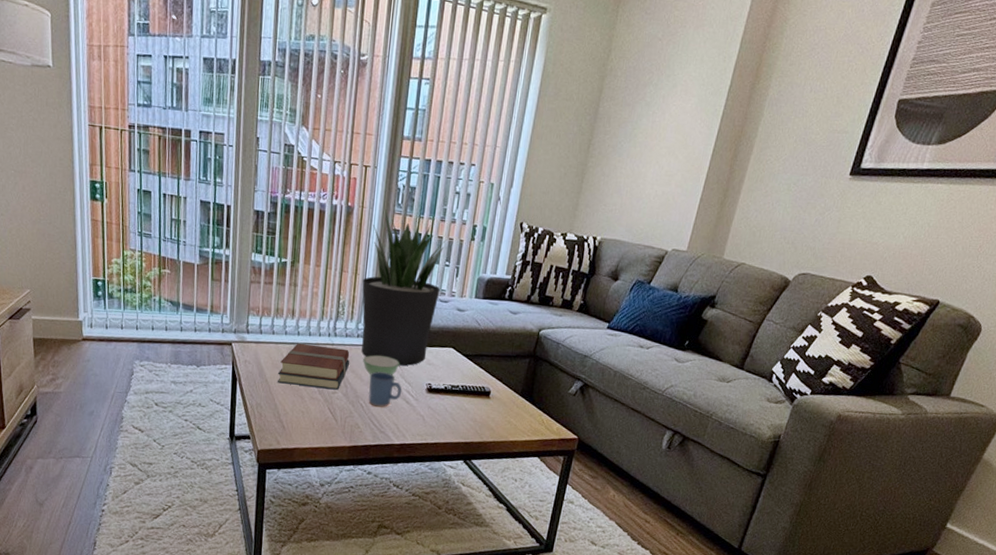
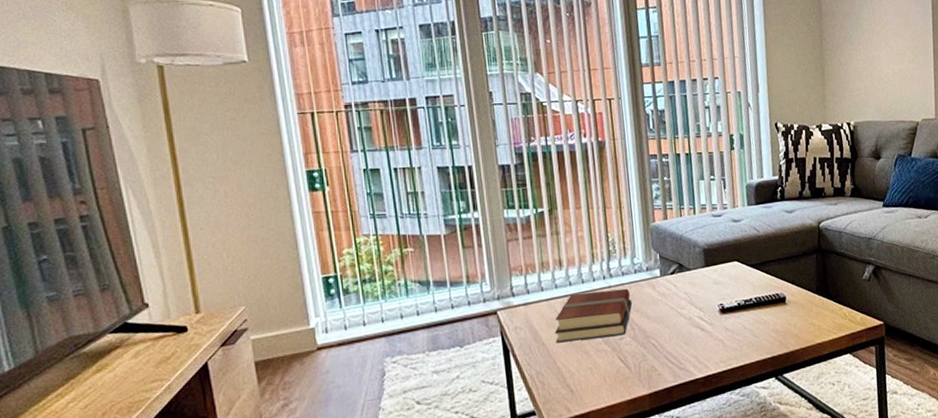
planter: present [361,209,445,366] -> none [628,137,712,293]
bowl: present [363,355,401,375] -> none [645,285,686,310]
mug: present [368,371,402,407] -> none [656,303,695,343]

